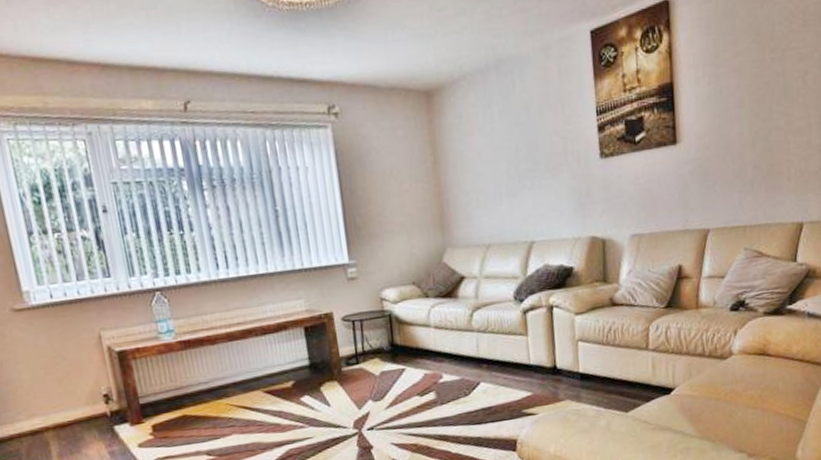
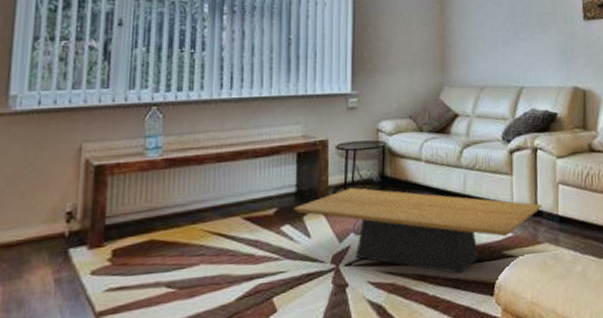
coffee table: none [309,357,561,433] -> present [293,188,542,274]

